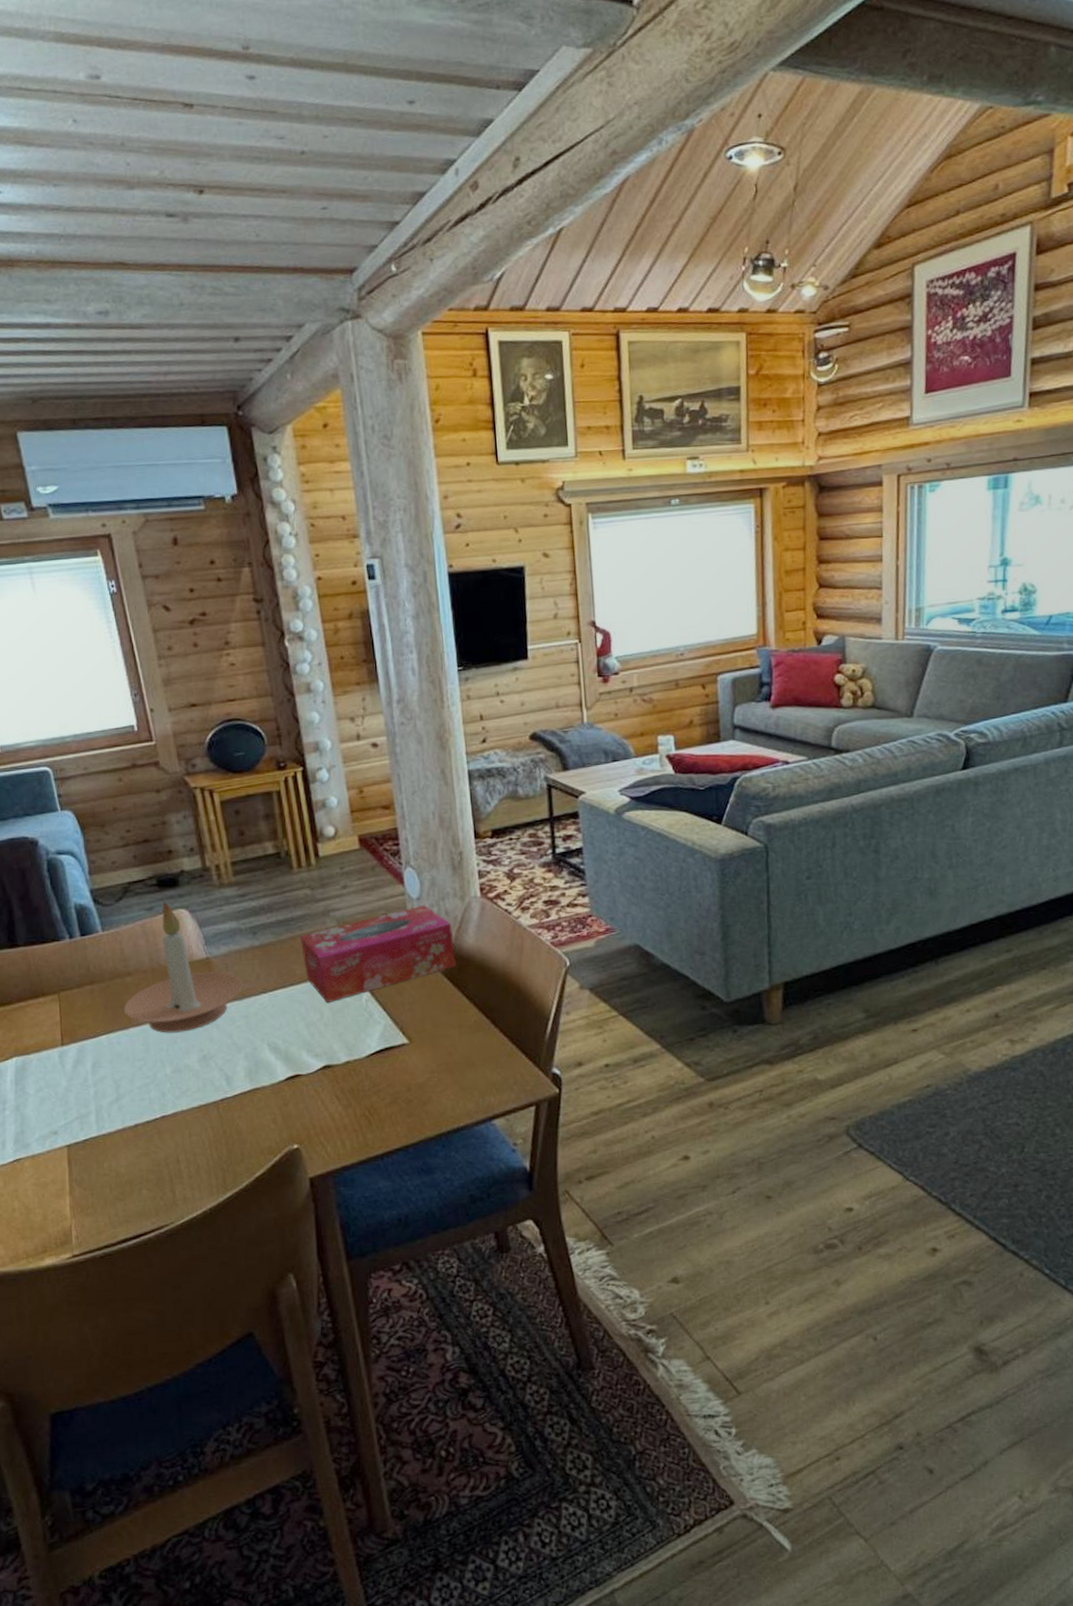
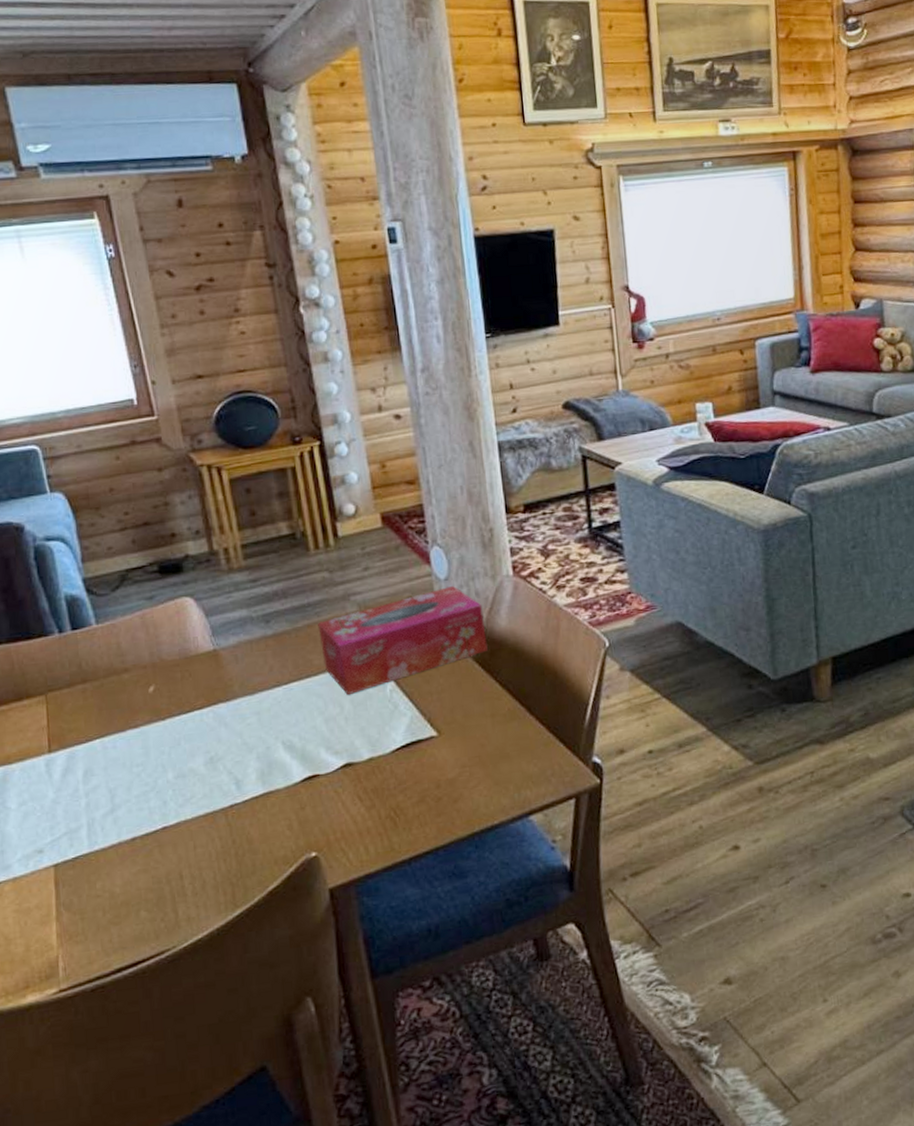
candle holder: present [124,901,243,1033] -> none [120,589,255,735]

